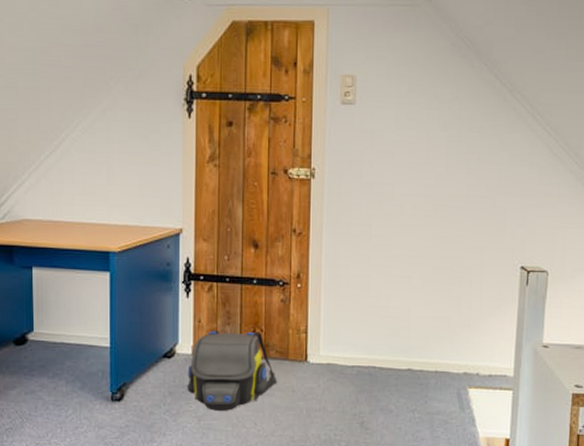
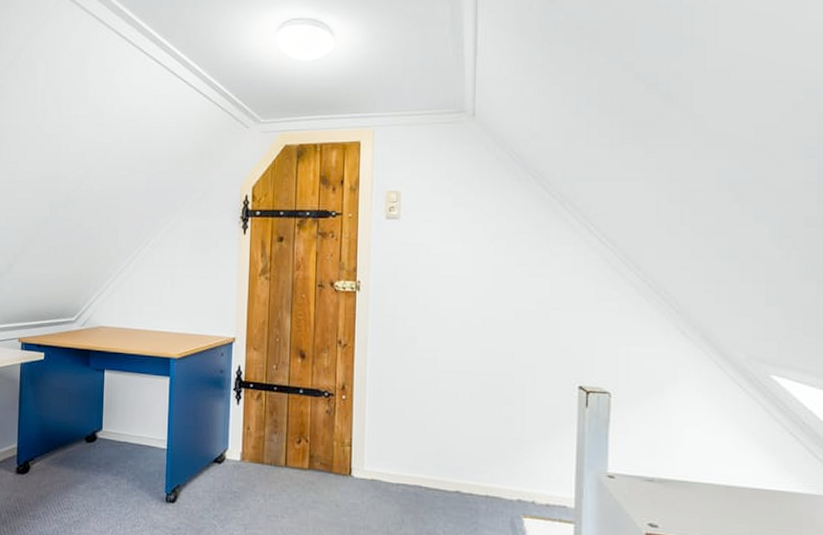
shoulder bag: present [187,331,278,412] -> none [235,438,322,522]

